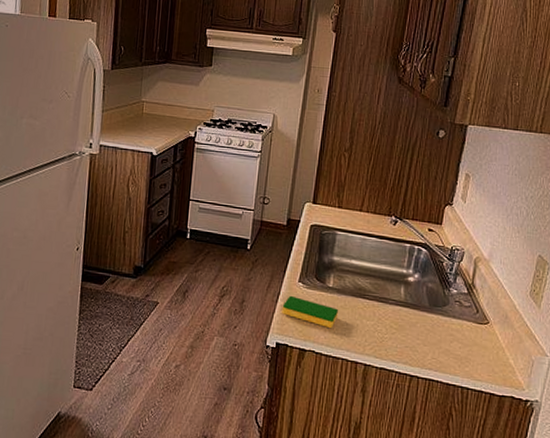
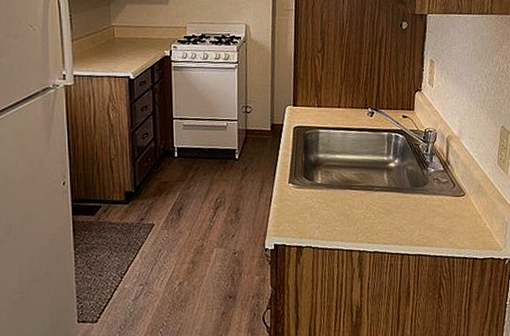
dish sponge: present [282,295,338,328] -> none [276,197,329,222]

